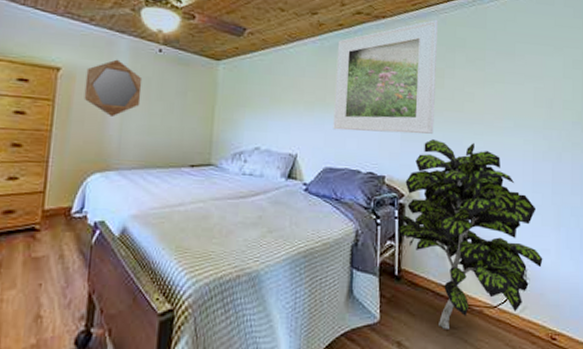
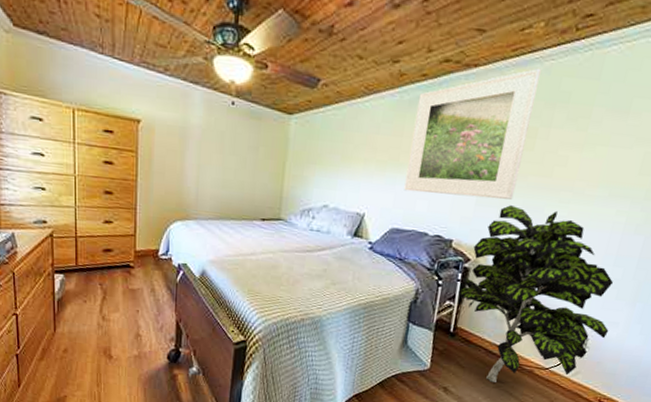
home mirror: present [84,59,143,116] -> none [163,112,216,169]

